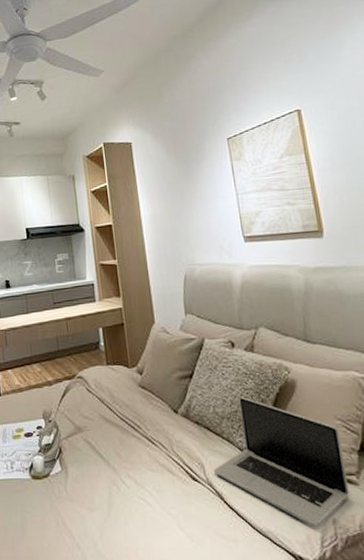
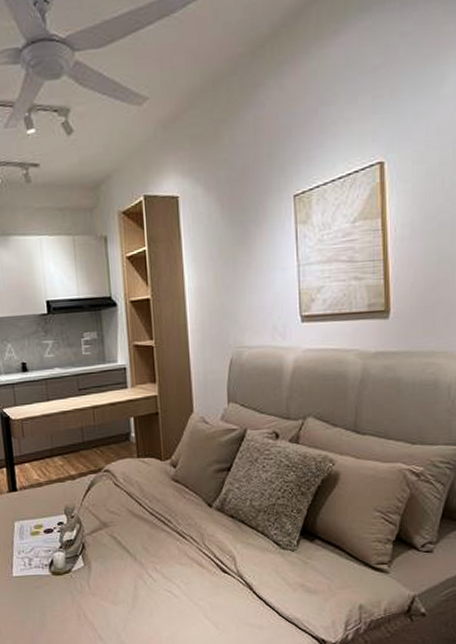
laptop: present [214,397,349,528] -> none [246,490,379,614]

